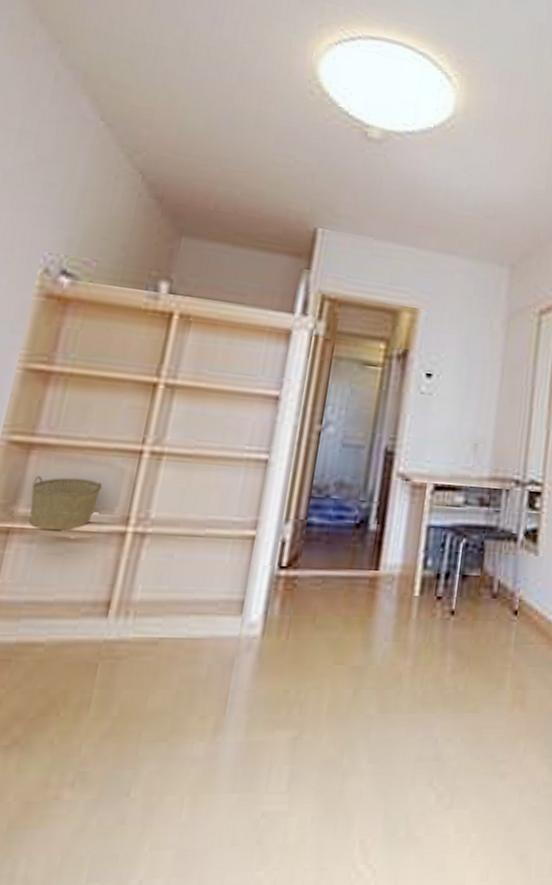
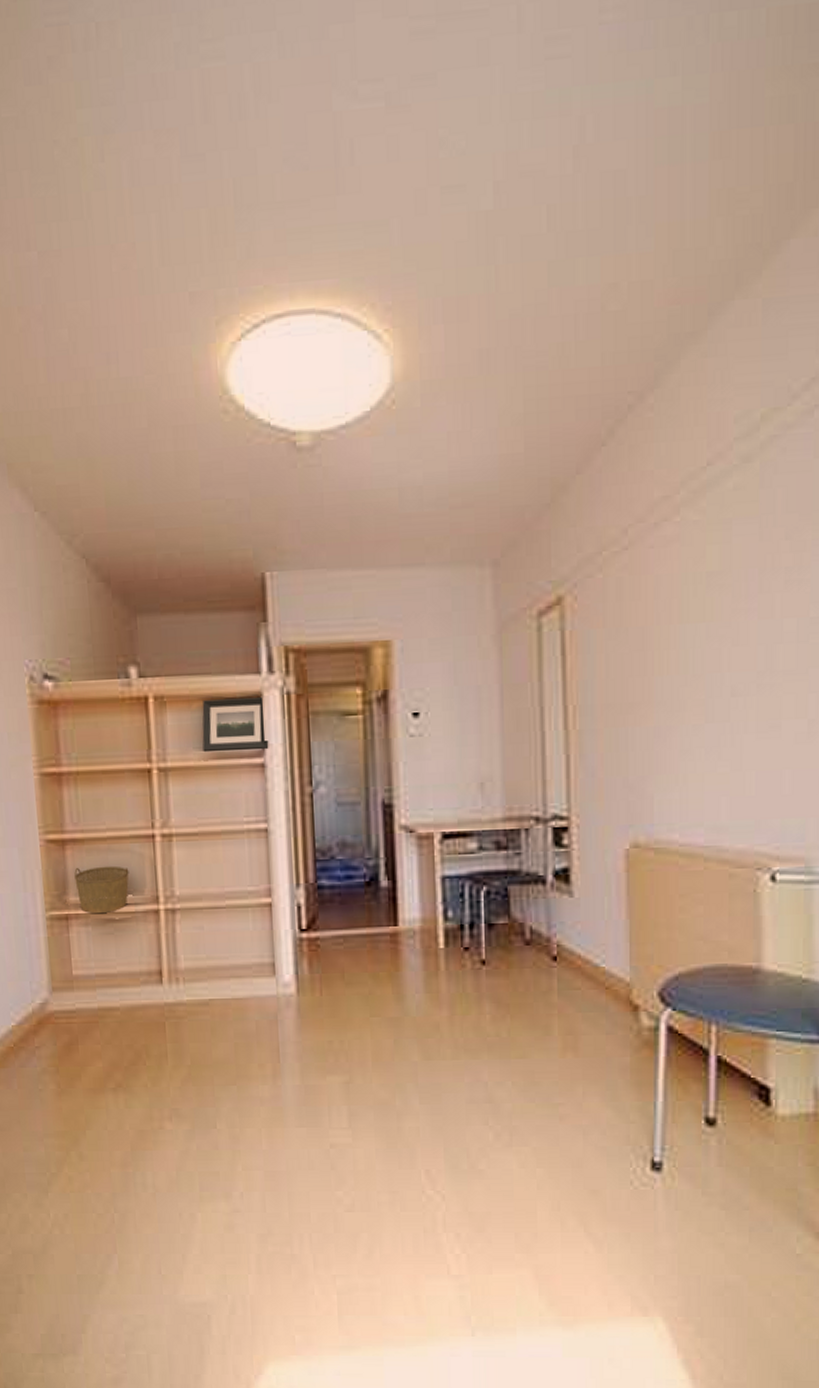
picture frame: none [218,327,291,384] -> present [202,697,269,753]

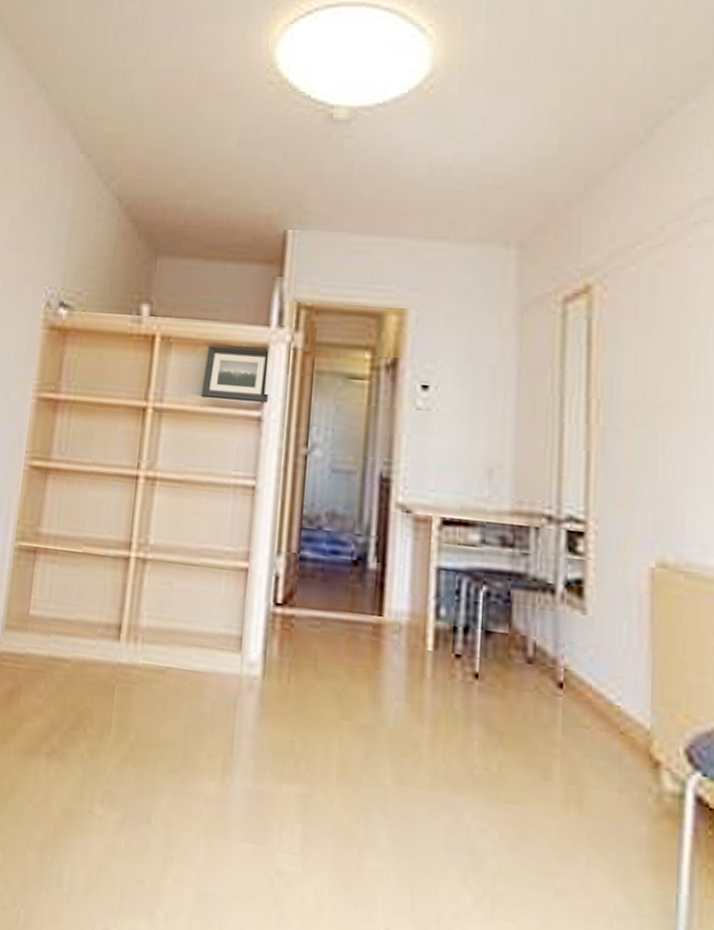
basket: present [74,866,129,914] -> none [50,499,107,553]

